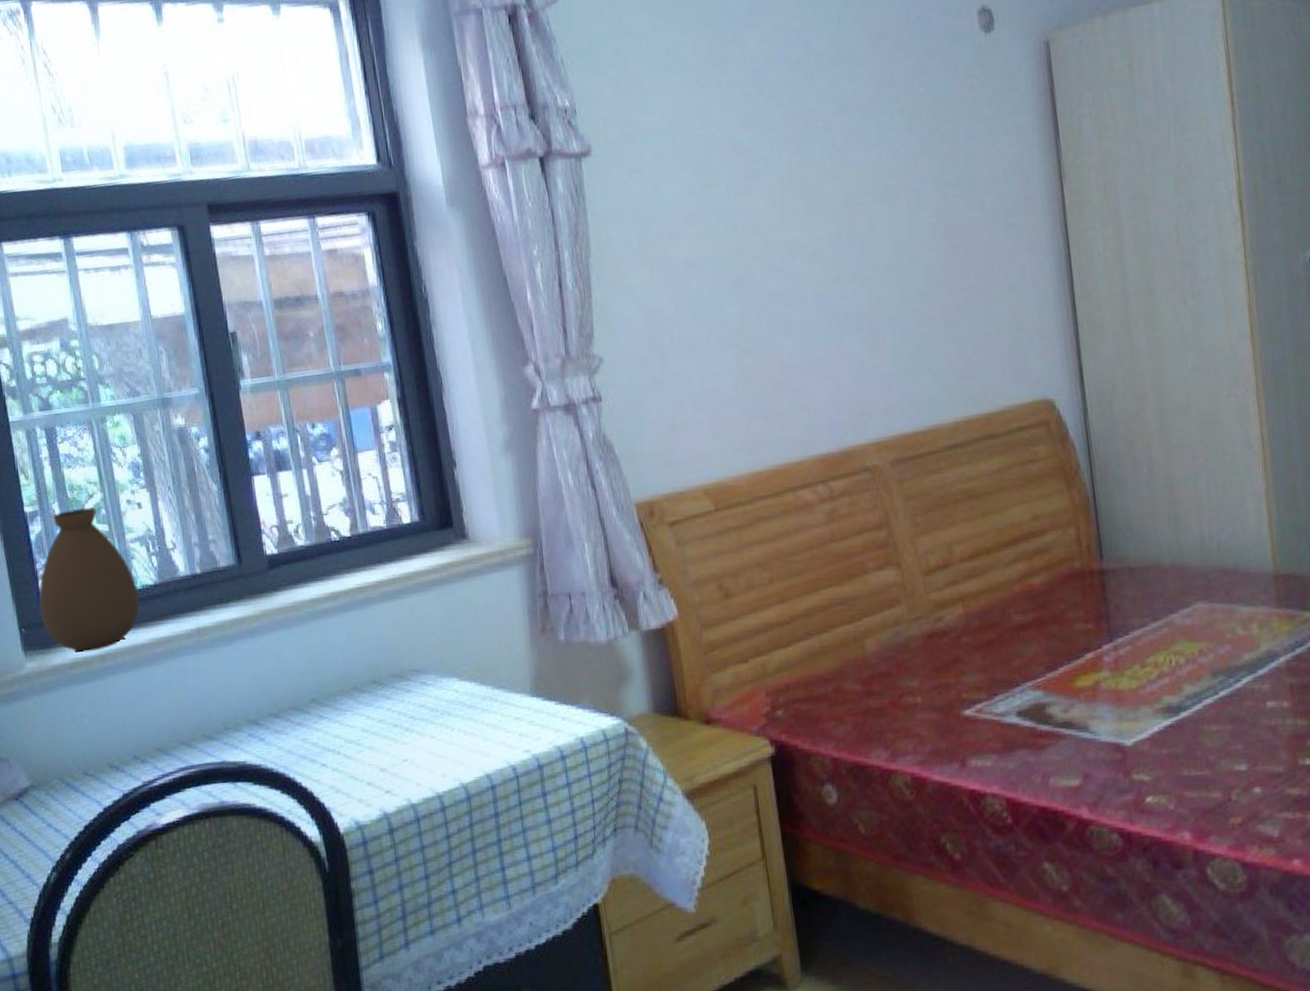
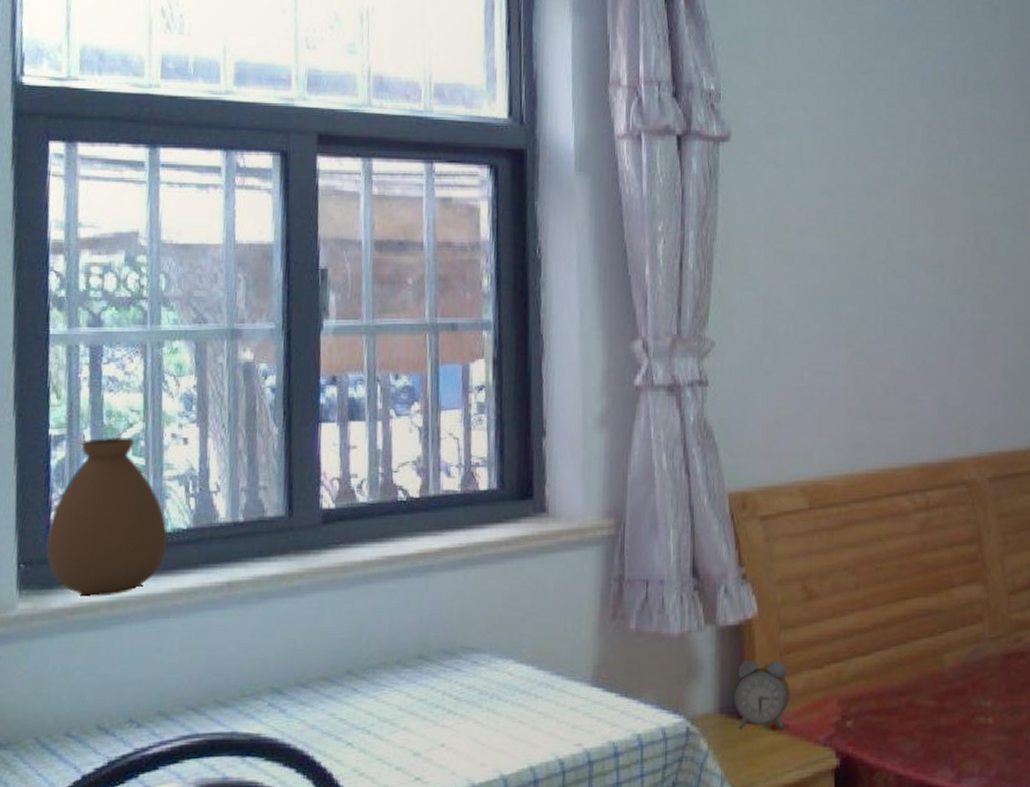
alarm clock: none [665,658,720,727] -> present [734,660,791,731]

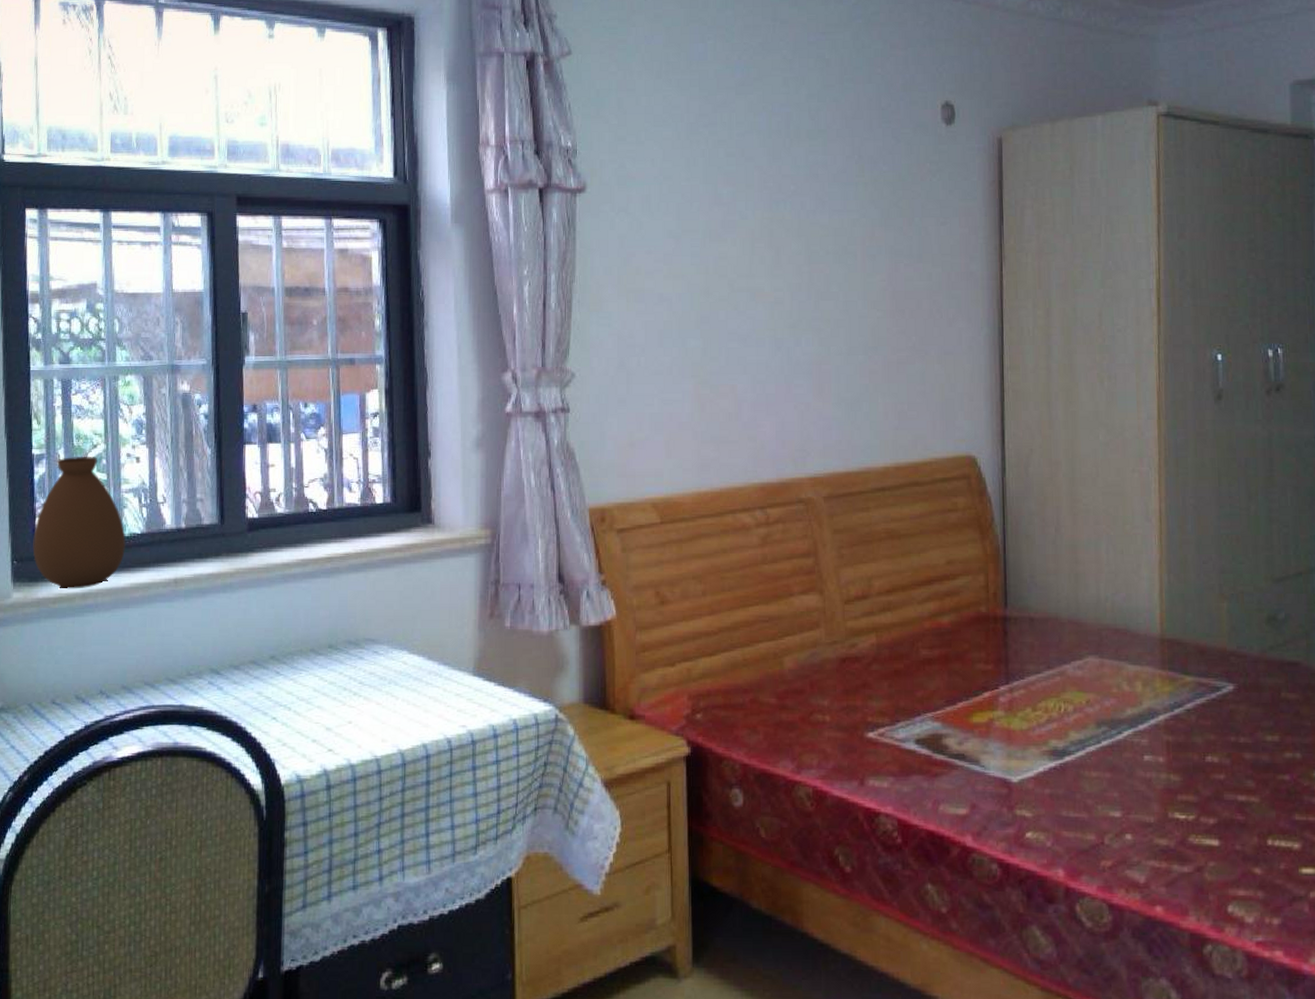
alarm clock: present [734,660,791,731] -> none [597,657,646,721]

